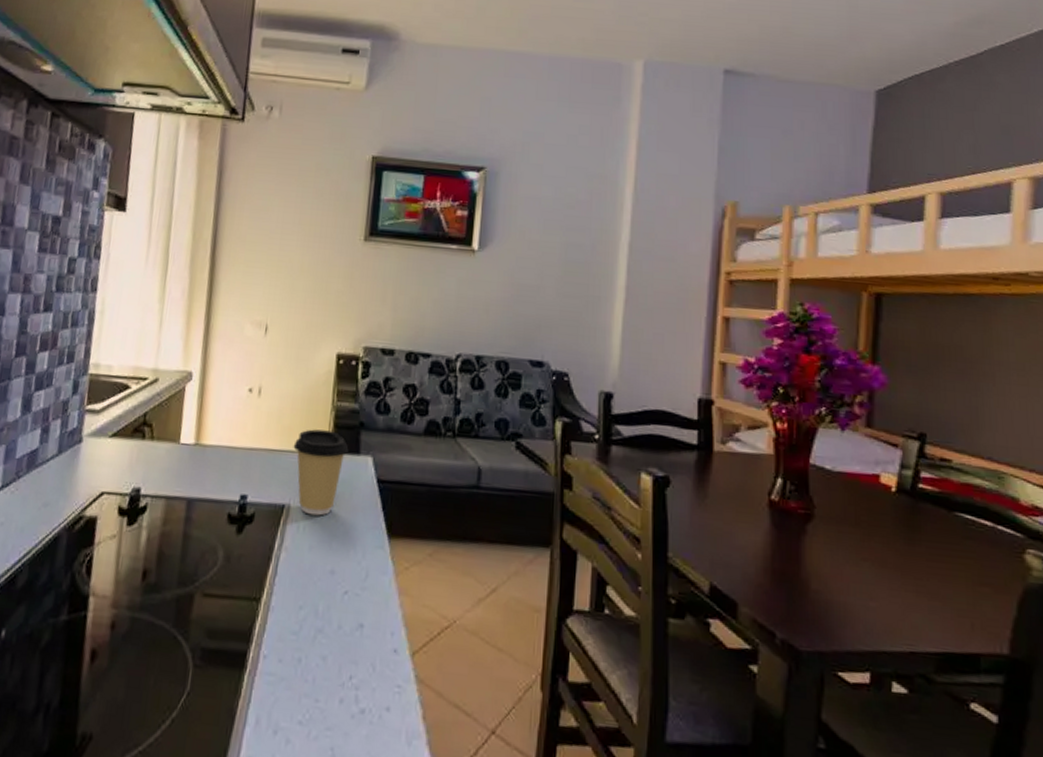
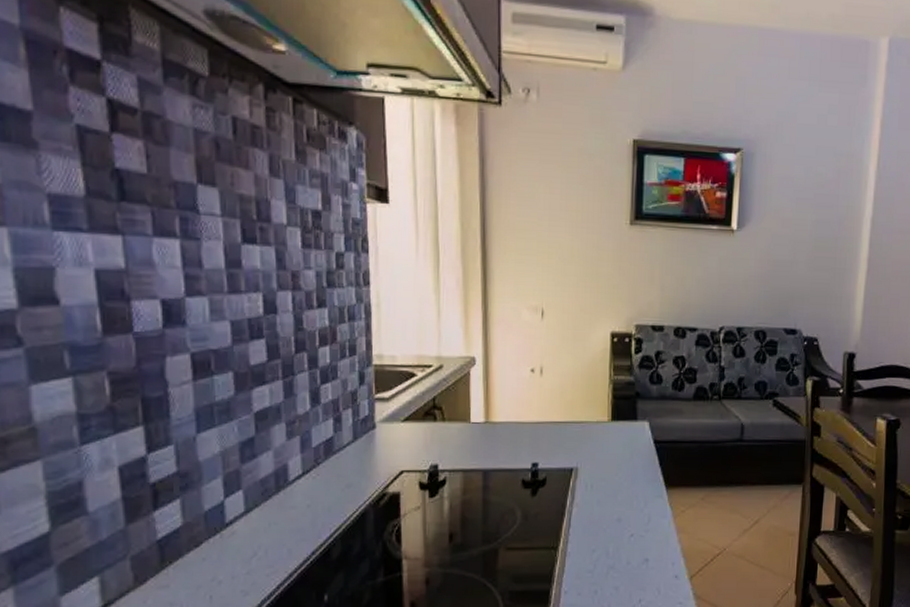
coffee cup: present [293,429,349,516] -> none [577,401,627,475]

